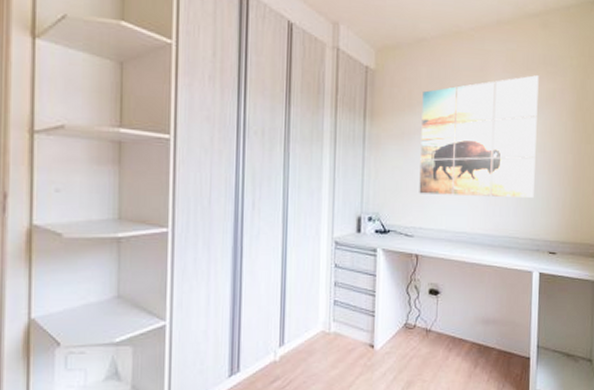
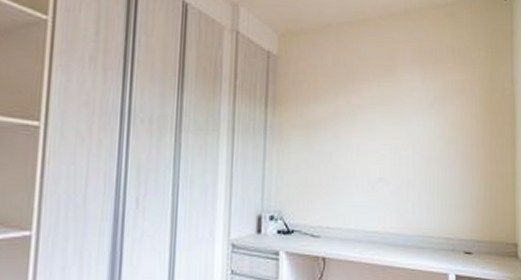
wall art: present [419,75,539,198] -> none [326,66,448,193]

